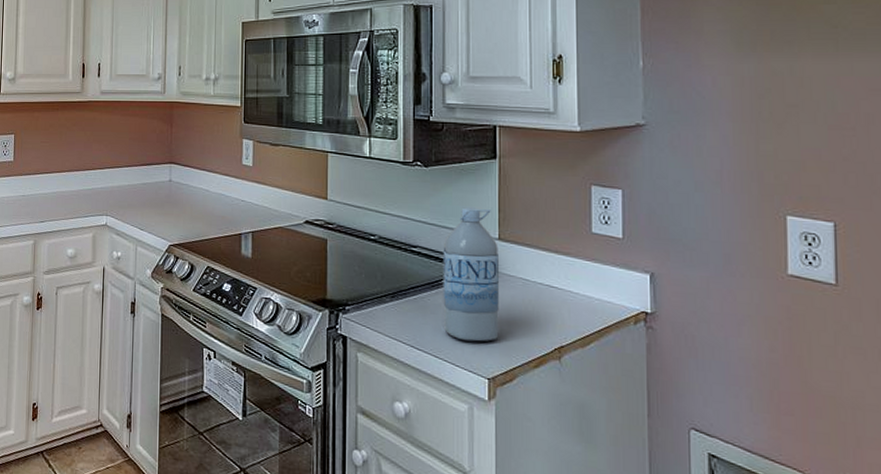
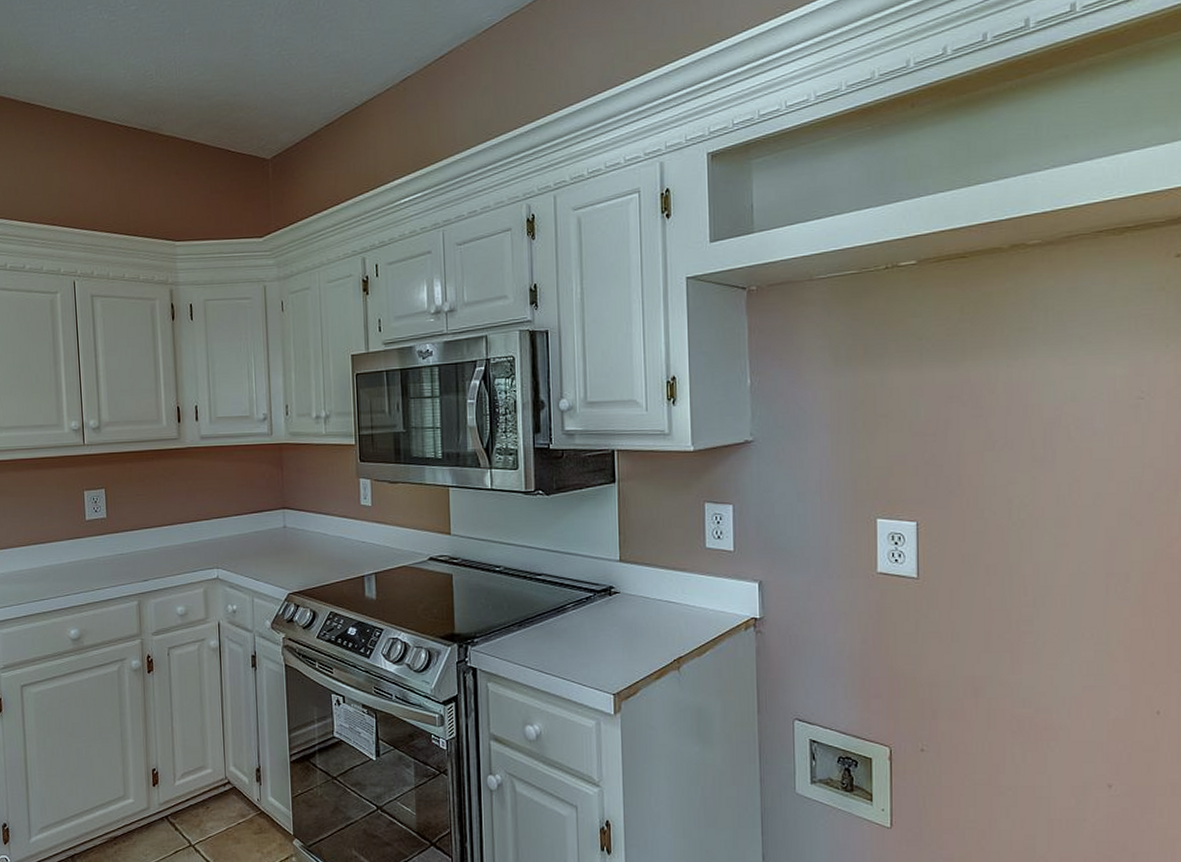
water bottle: present [443,207,499,342] -> none [567,532,622,661]

